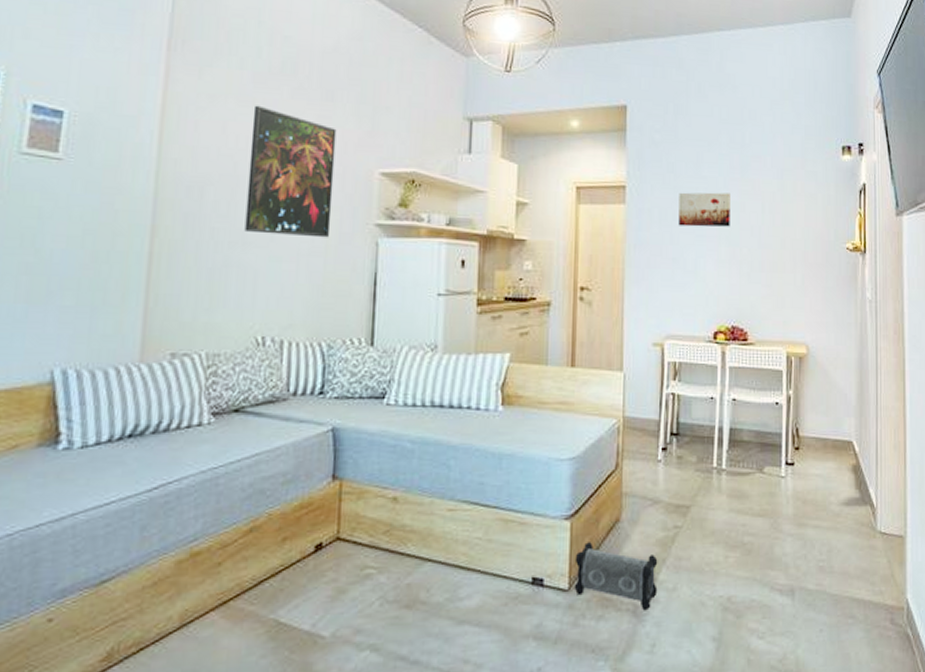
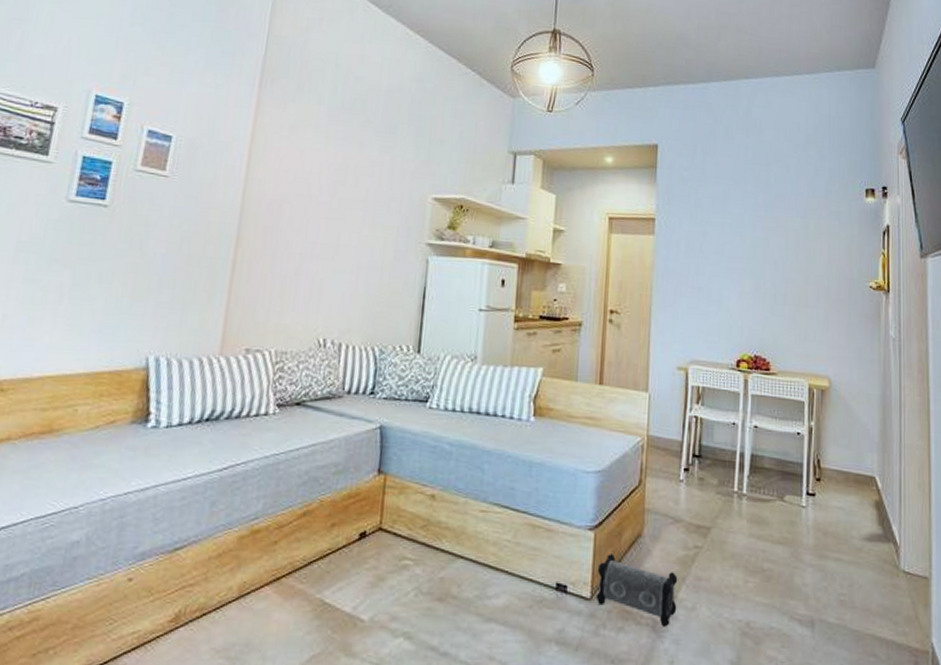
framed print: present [244,105,337,238] -> none [314,135,397,254]
wall art: present [678,192,730,227] -> none [704,226,755,261]

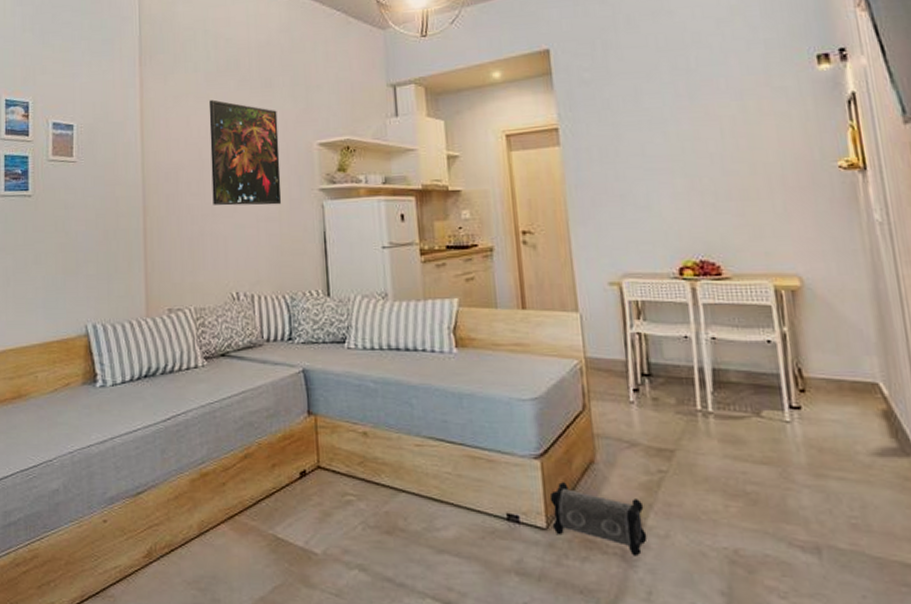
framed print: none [314,135,397,254] -> present [208,99,282,206]

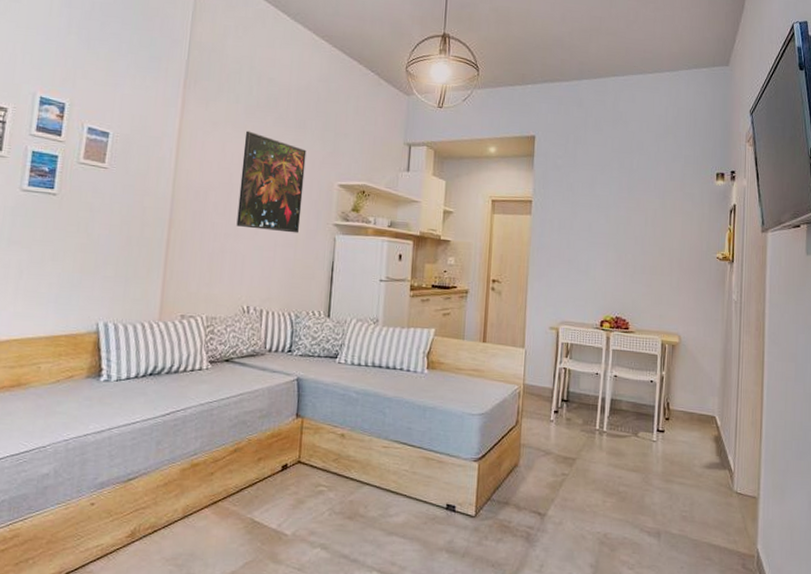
speaker: present [549,482,648,556] -> none [479,480,548,538]

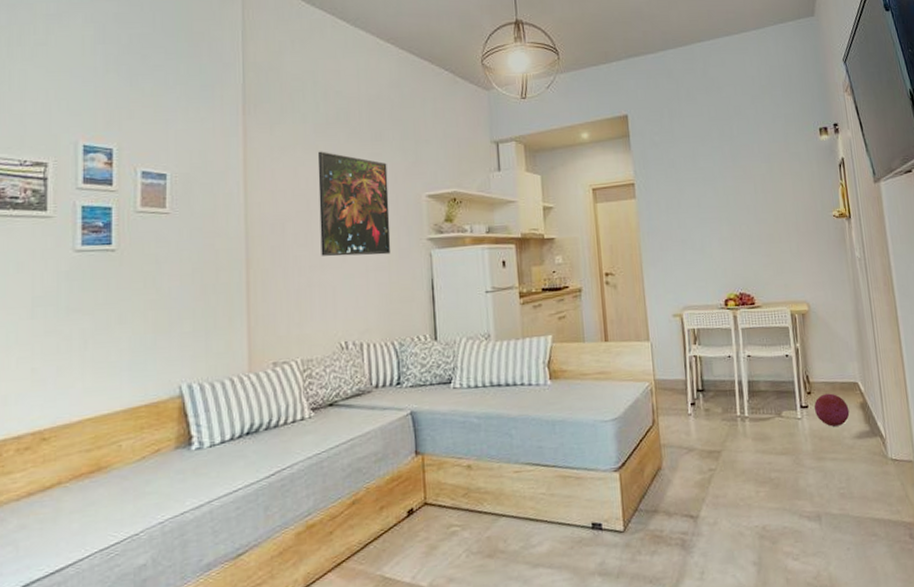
ball: none [669,422,703,454] -> present [814,393,850,427]

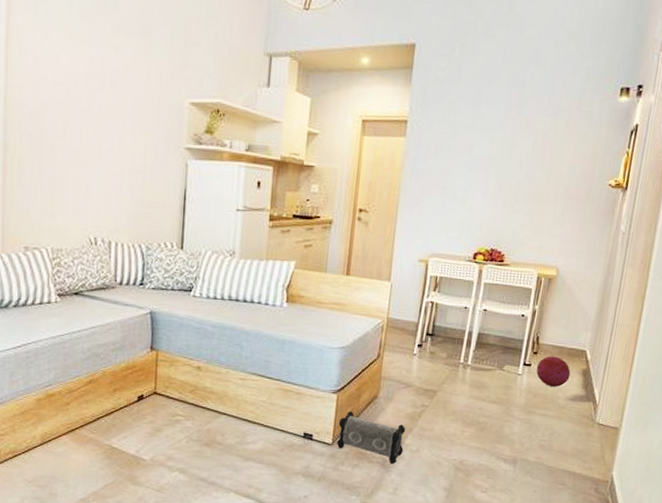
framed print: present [317,151,391,257] -> none [78,39,153,158]
speaker: none [626,489,701,544] -> present [336,411,406,464]

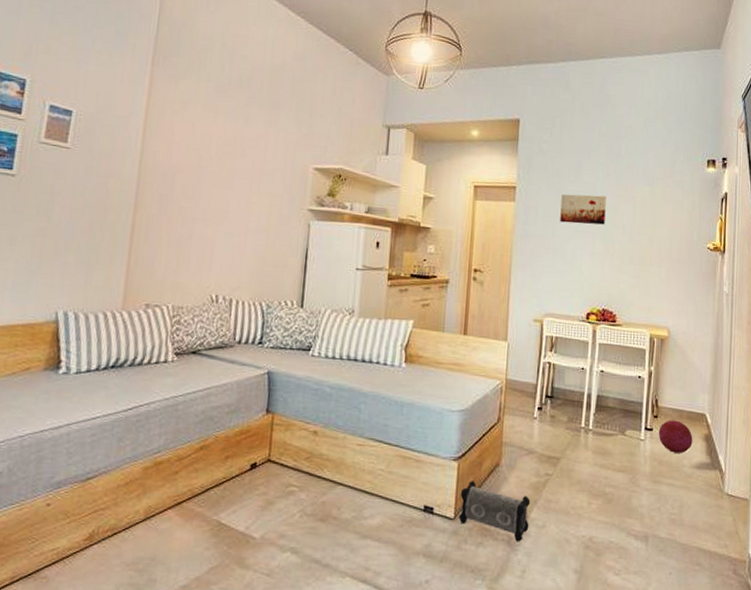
wall art: none [453,128,505,161] -> present [560,194,606,225]

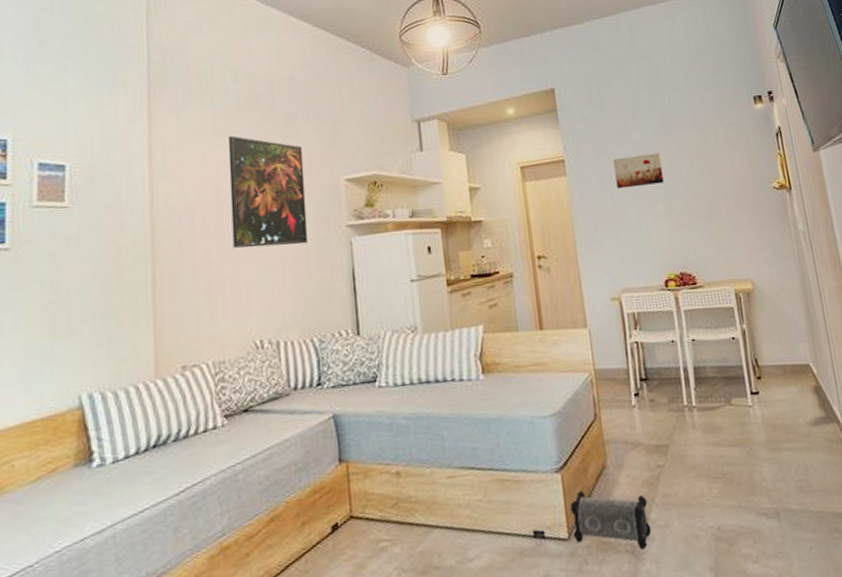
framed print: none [205,110,281,219] -> present [228,135,309,248]
ball: present [658,420,693,453] -> none [765,377,803,414]

